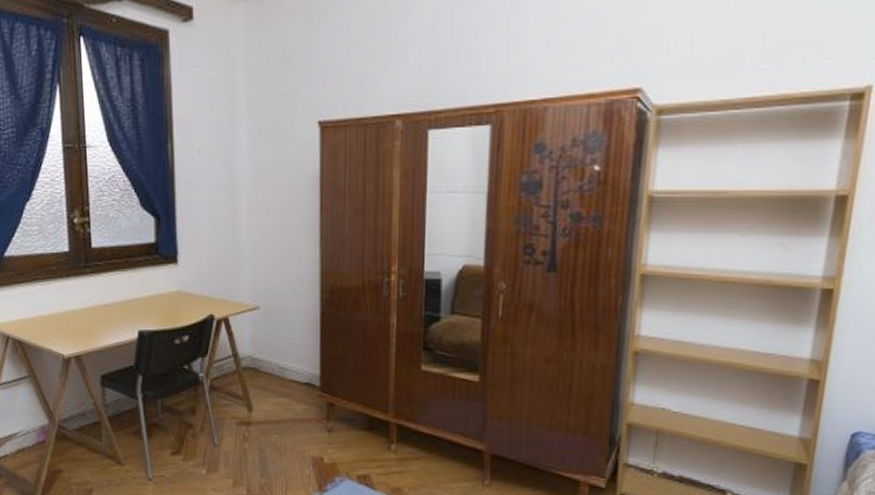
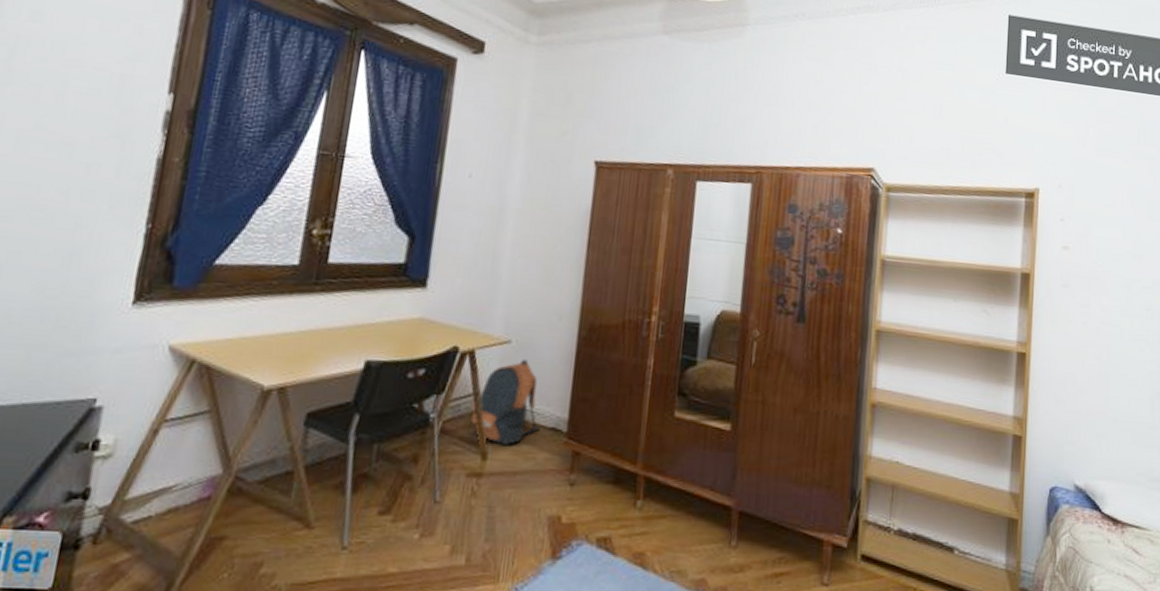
backpack: none [235,324,296,398] -> present [472,360,541,445]

